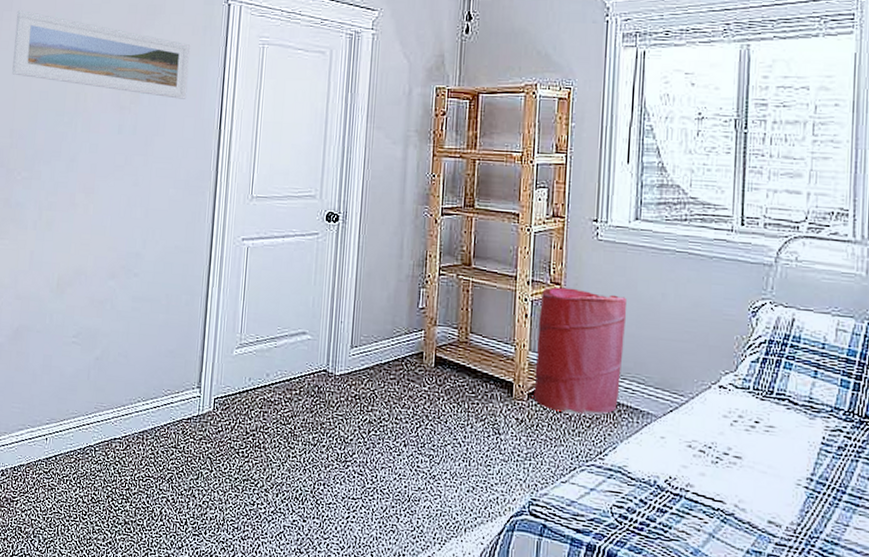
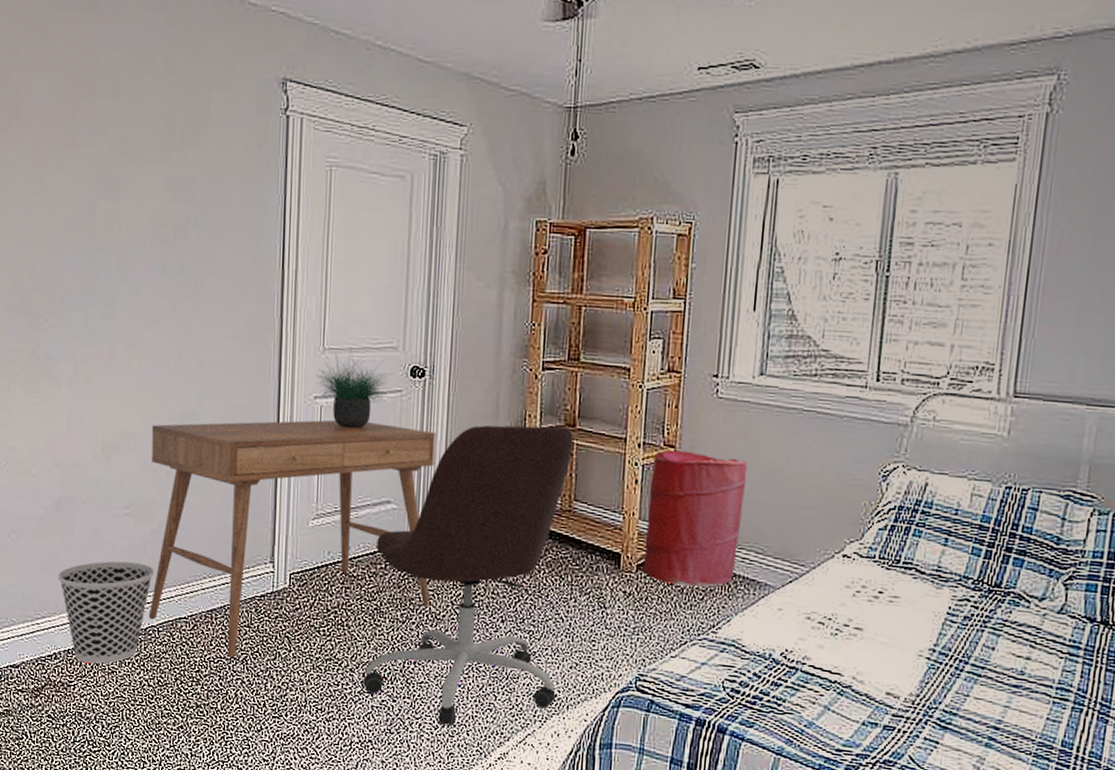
wastebasket: none [11,385,95,481] -> present [58,561,155,664]
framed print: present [12,10,191,99] -> none [26,120,243,233]
desk: none [87,259,347,478] -> present [148,419,436,659]
potted plant: none [244,195,312,267] -> present [315,346,394,429]
office chair: none [276,264,469,548] -> present [363,425,574,727]

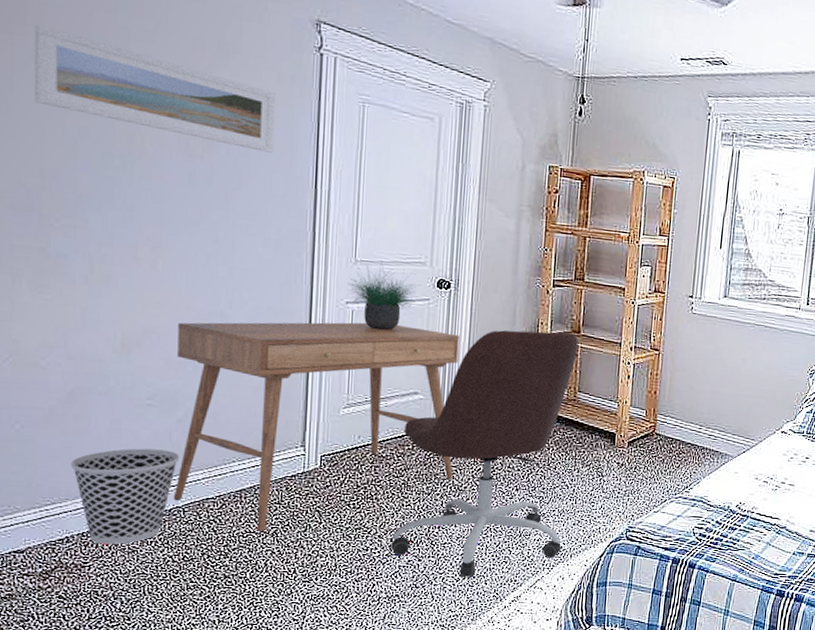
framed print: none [26,120,243,233] -> present [34,25,276,153]
laundry hamper: present [642,450,748,587] -> none [633,352,714,458]

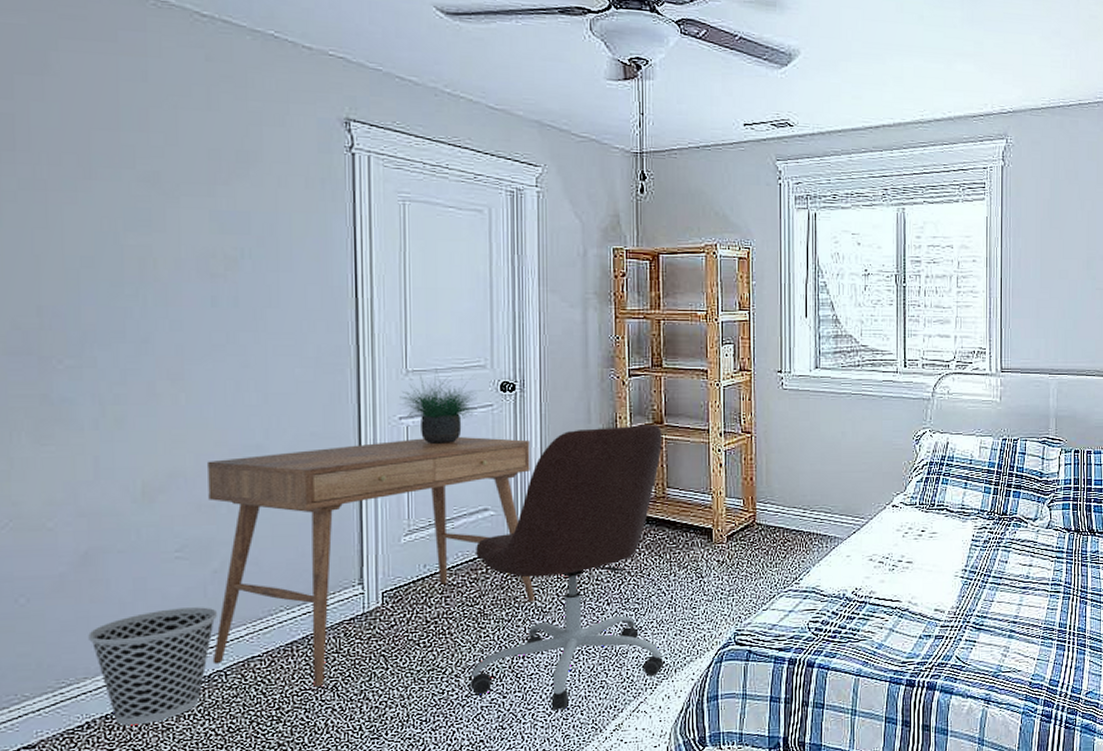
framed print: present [34,25,276,153] -> none [24,151,306,264]

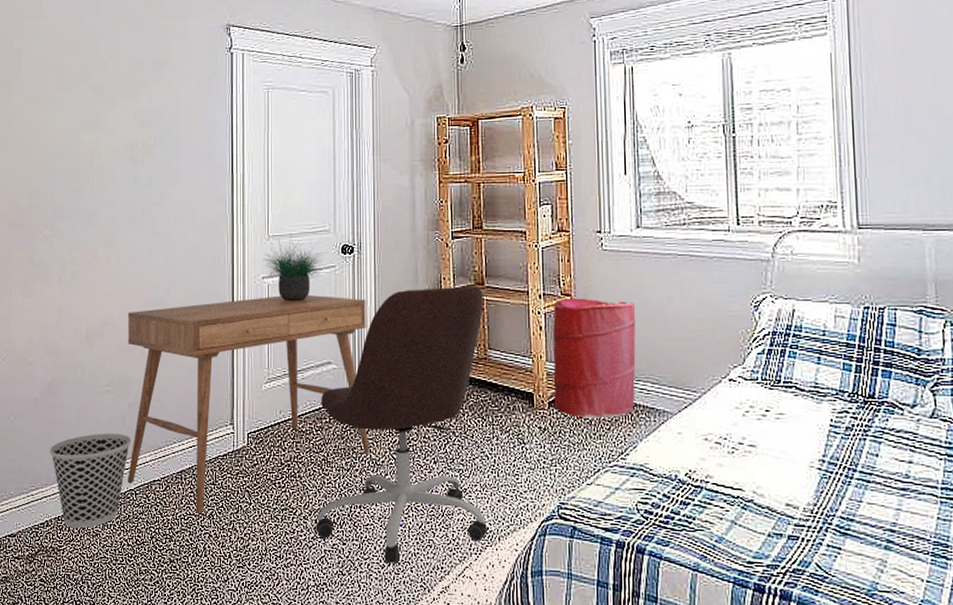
laundry hamper: none [732,435,813,549] -> present [553,298,636,419]

